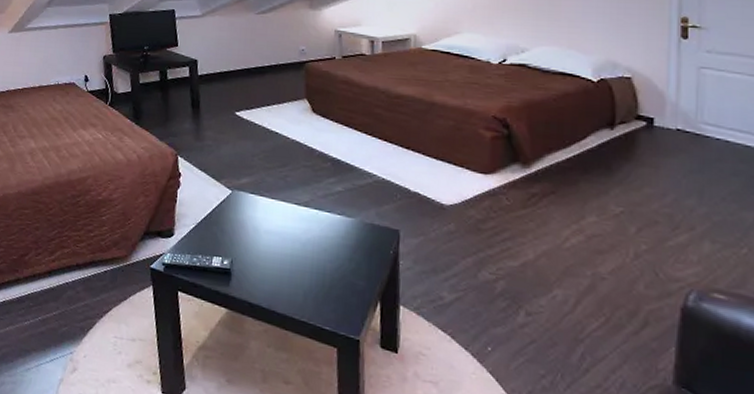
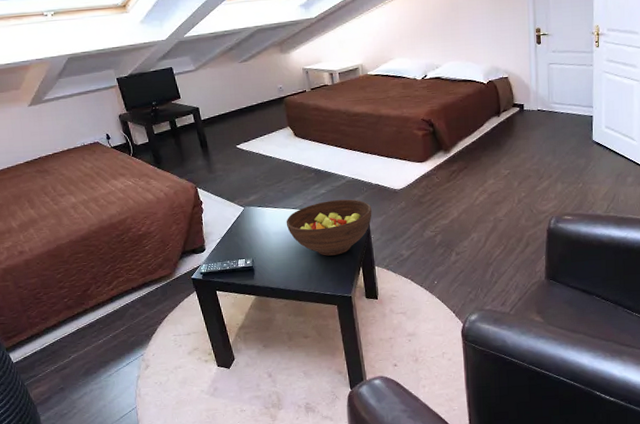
fruit bowl: none [283,202,405,279] -> present [286,199,372,256]

